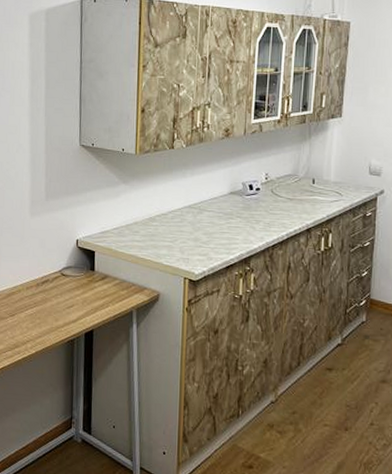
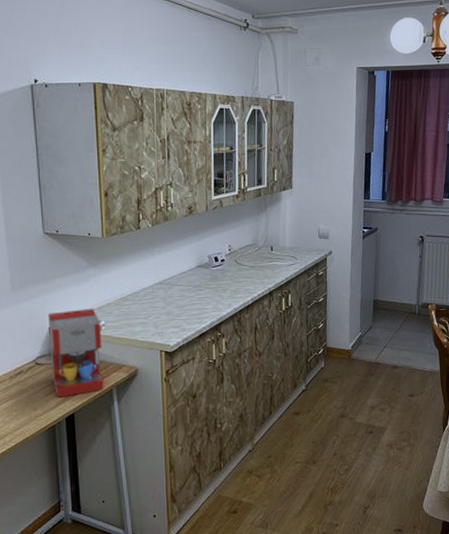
coffee maker: none [75,225,132,312] -> present [48,308,106,398]

